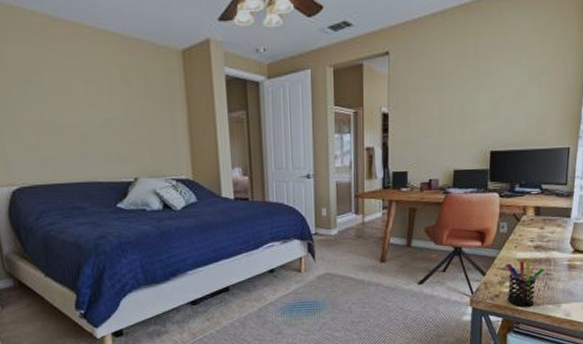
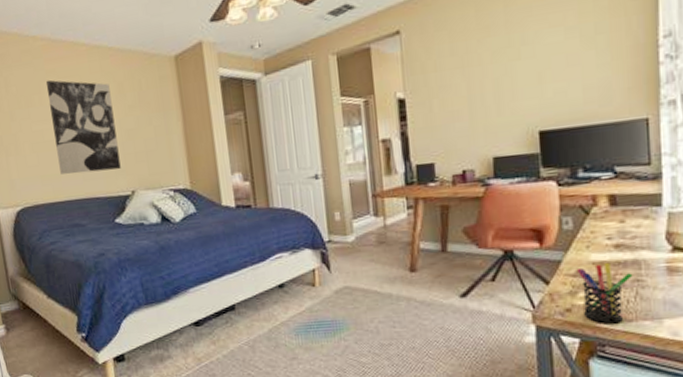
wall art: none [45,59,124,158] -> present [45,80,121,174]

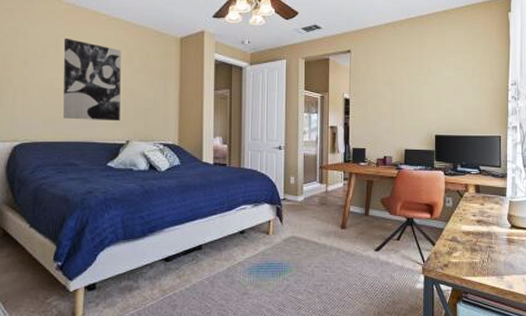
pen holder: present [576,262,633,324] -> none [453,232,487,277]

